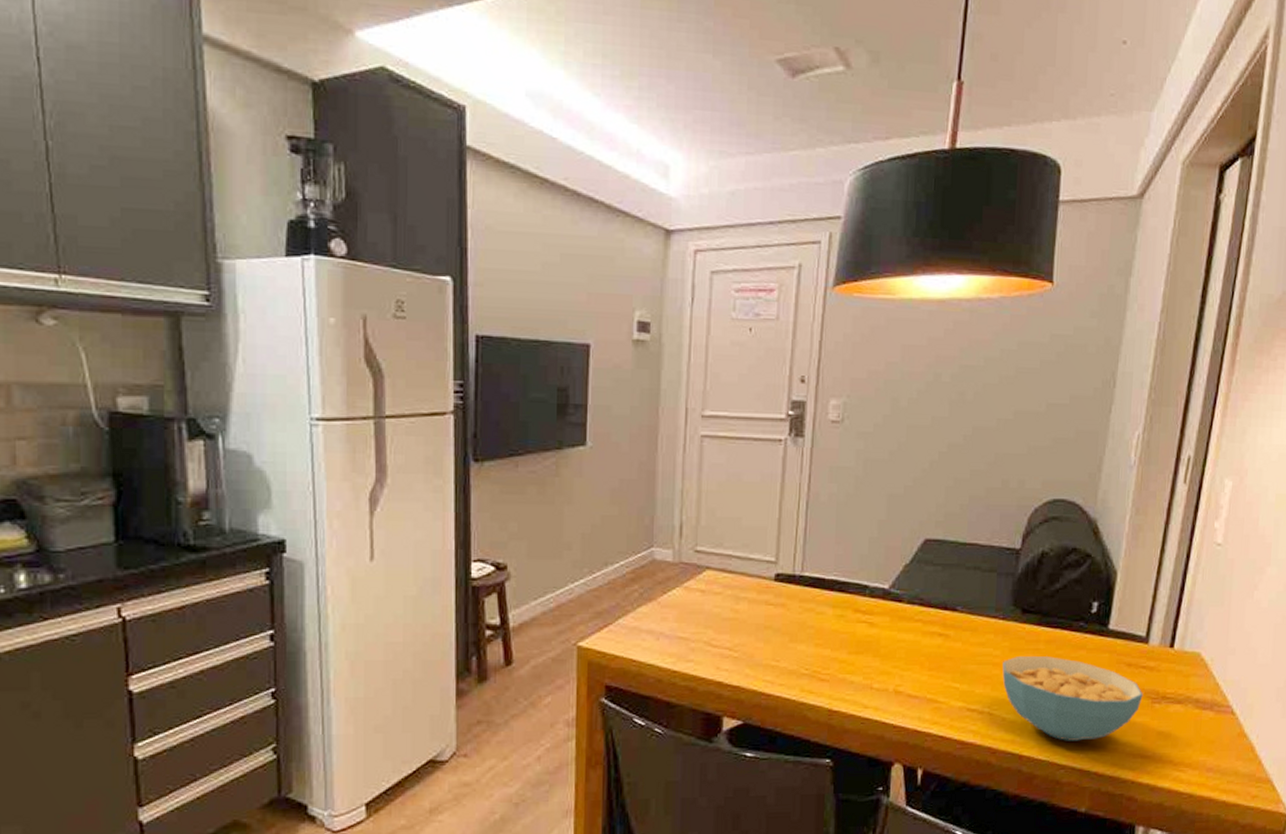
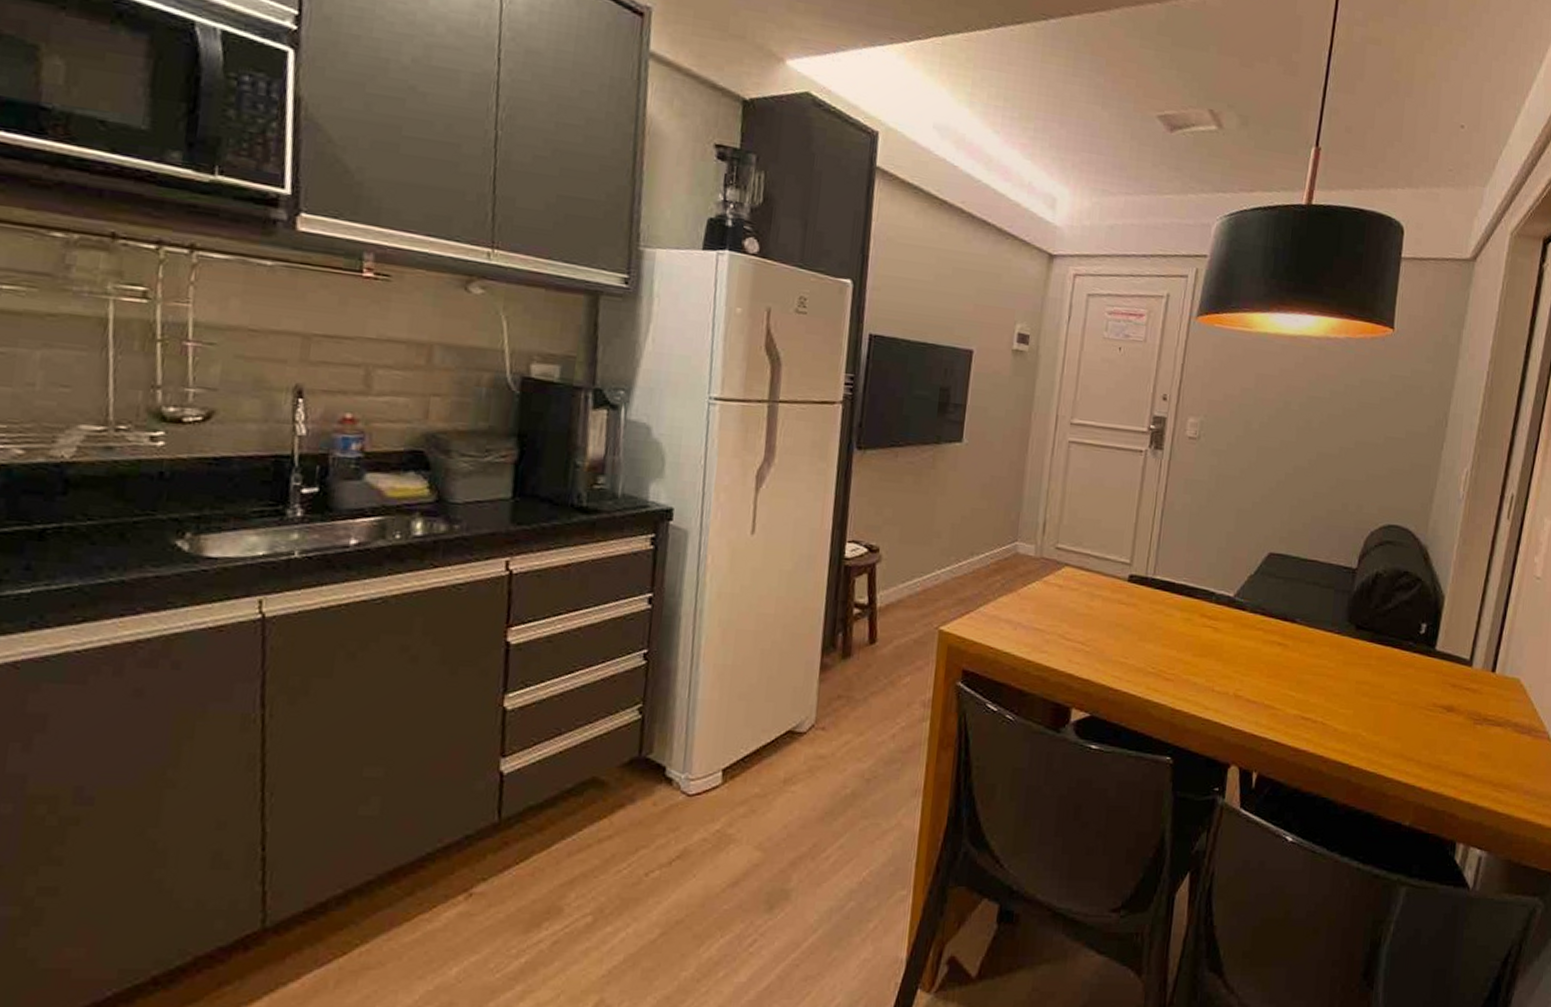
cereal bowl: present [1002,656,1143,741] -> none [1336,670,1466,756]

